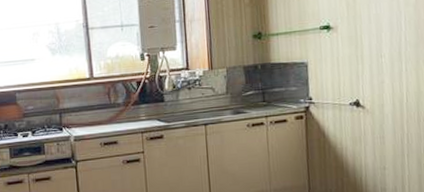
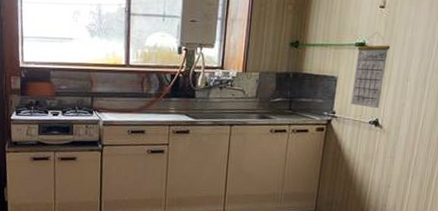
calendar: none [322,13,358,90] -> present [351,32,390,109]

